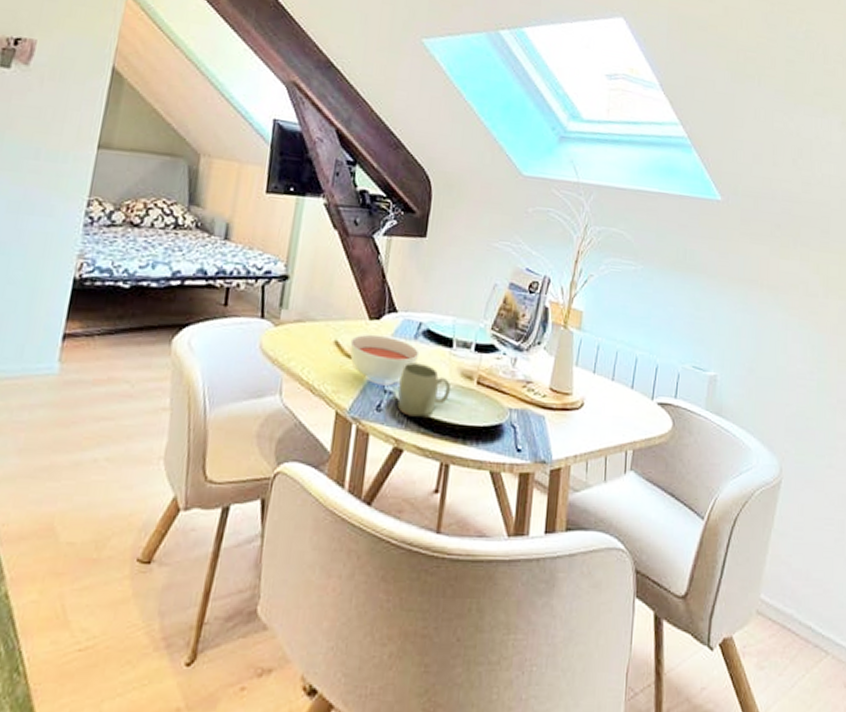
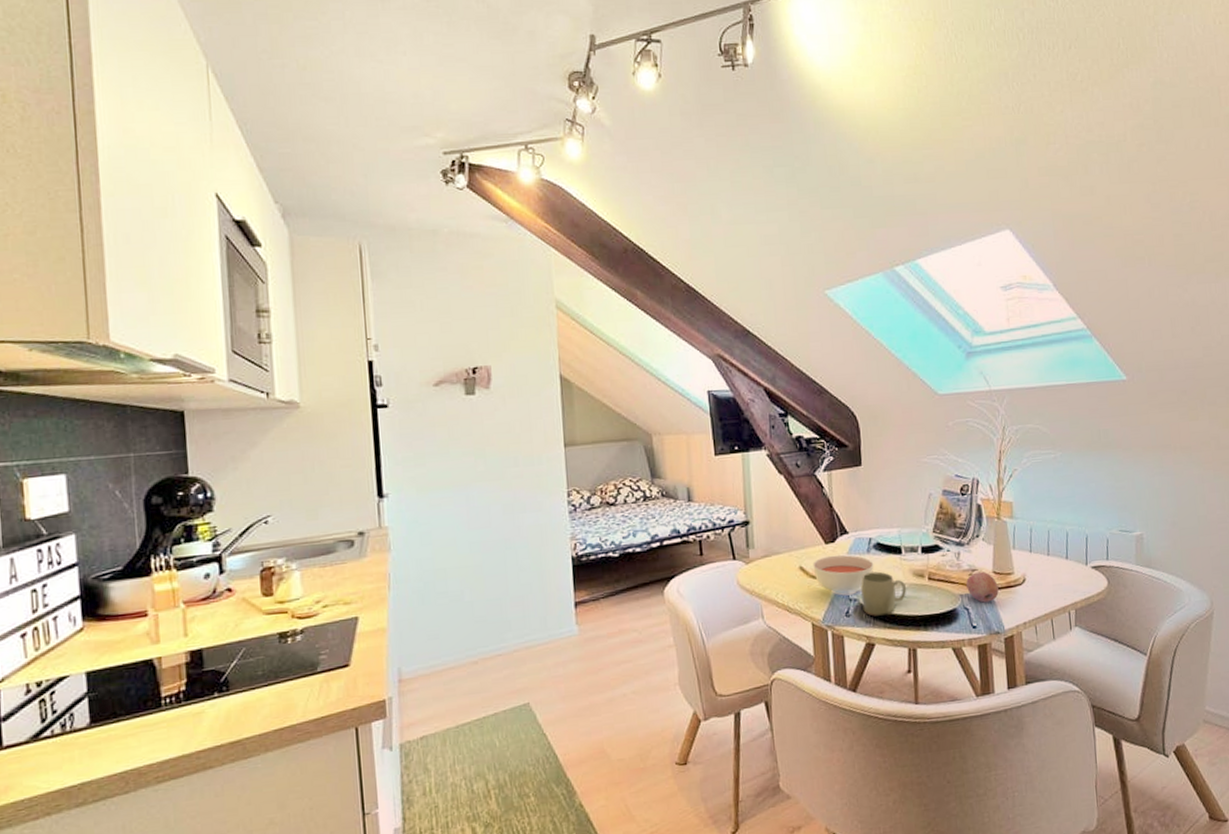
fruit: none [518,385,553,424] -> present [966,571,999,603]

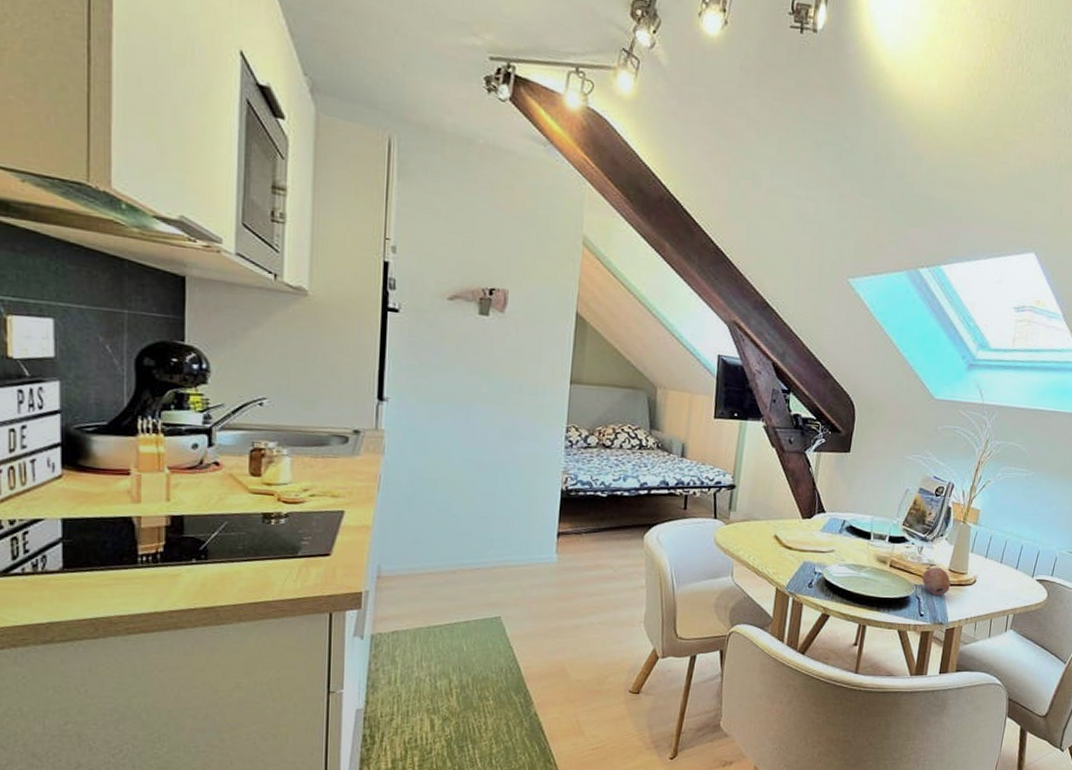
bowl: present [812,555,874,596] -> none [787,530,843,569]
mug: present [861,571,907,617] -> none [825,551,869,593]

